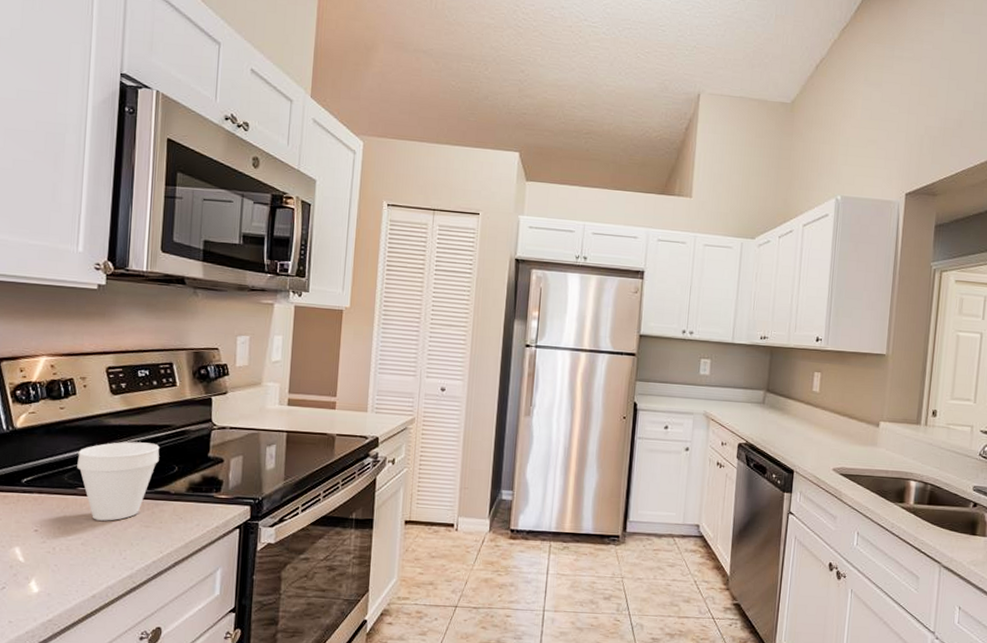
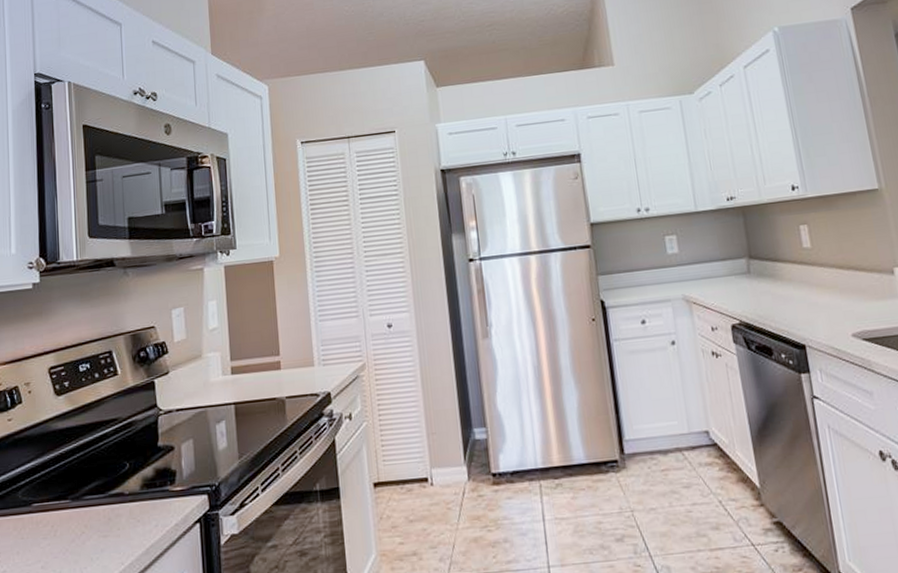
cup: present [77,441,160,521] -> none [29,441,109,538]

